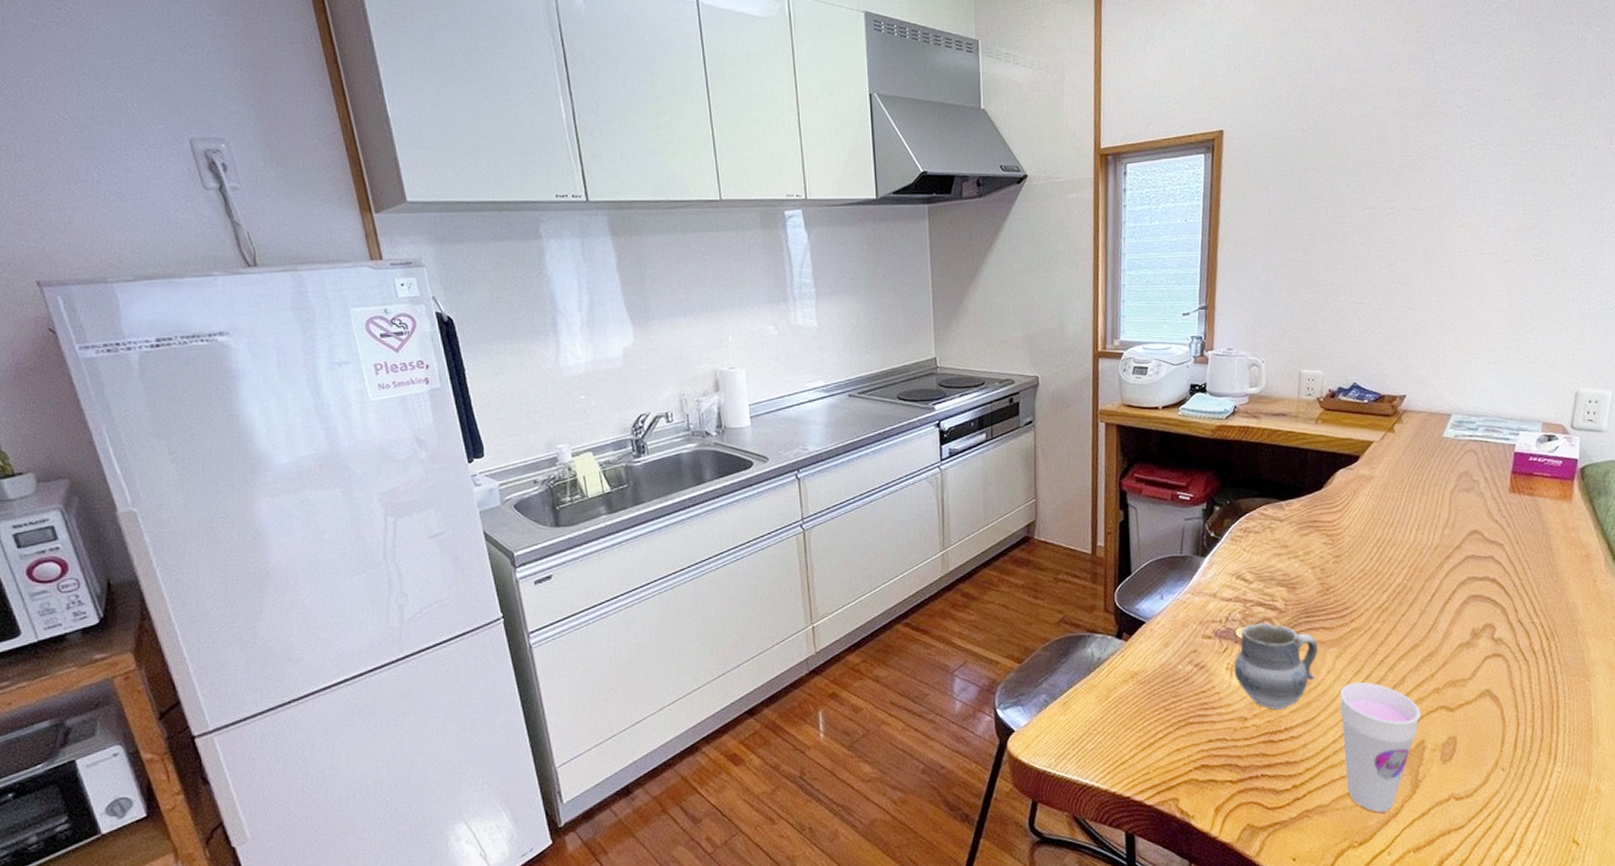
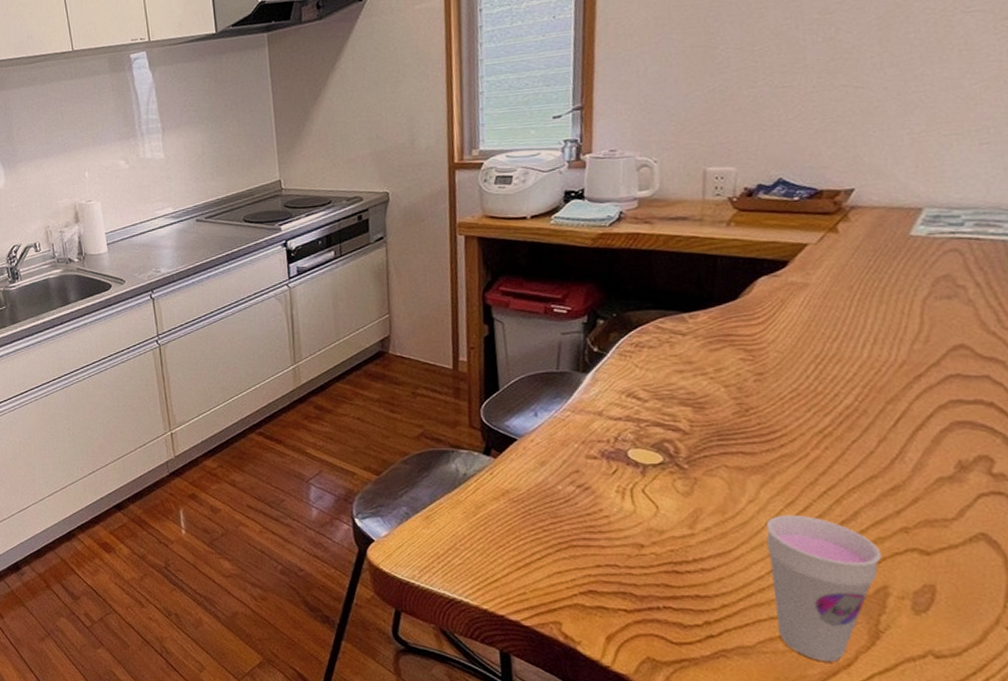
cup: present [1233,622,1319,711] -> none [625,444,736,540]

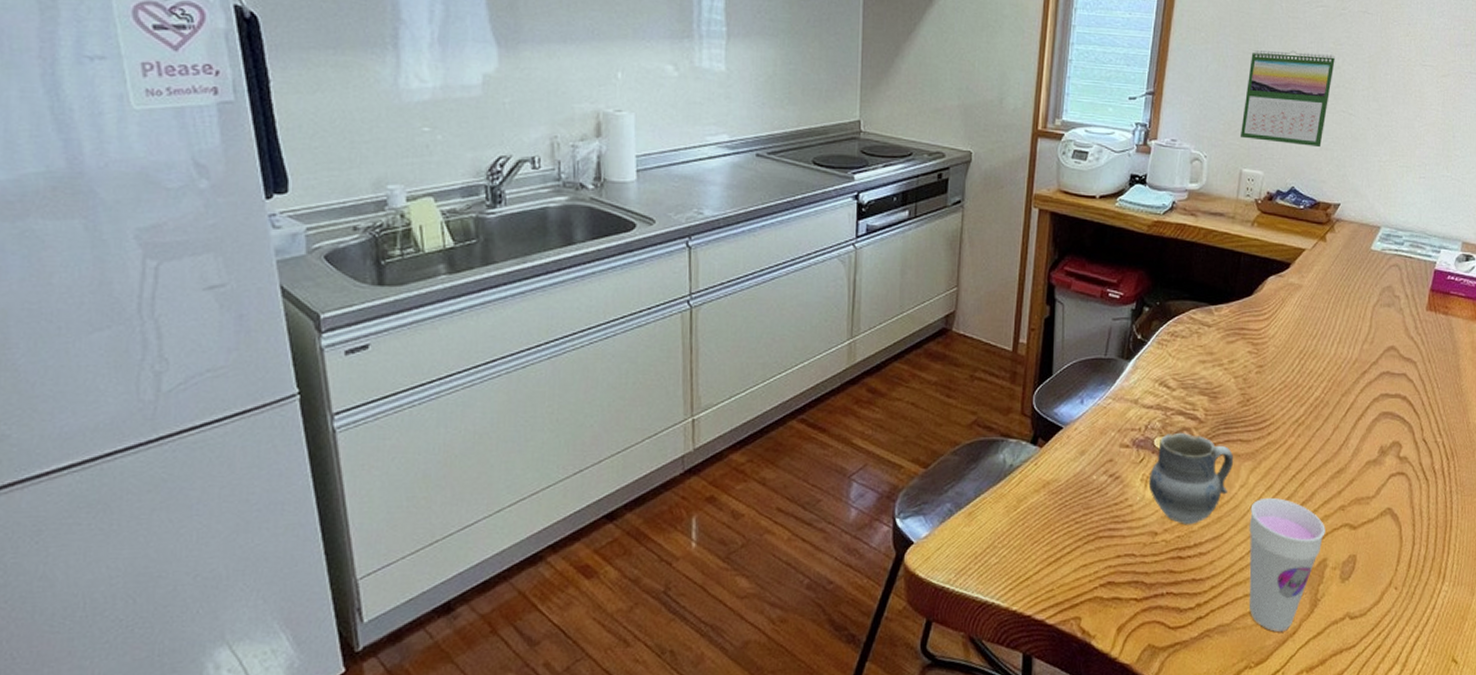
cup: none [625,444,736,540] -> present [1148,432,1234,525]
calendar: none [698,26,825,136] -> present [1241,50,1335,148]

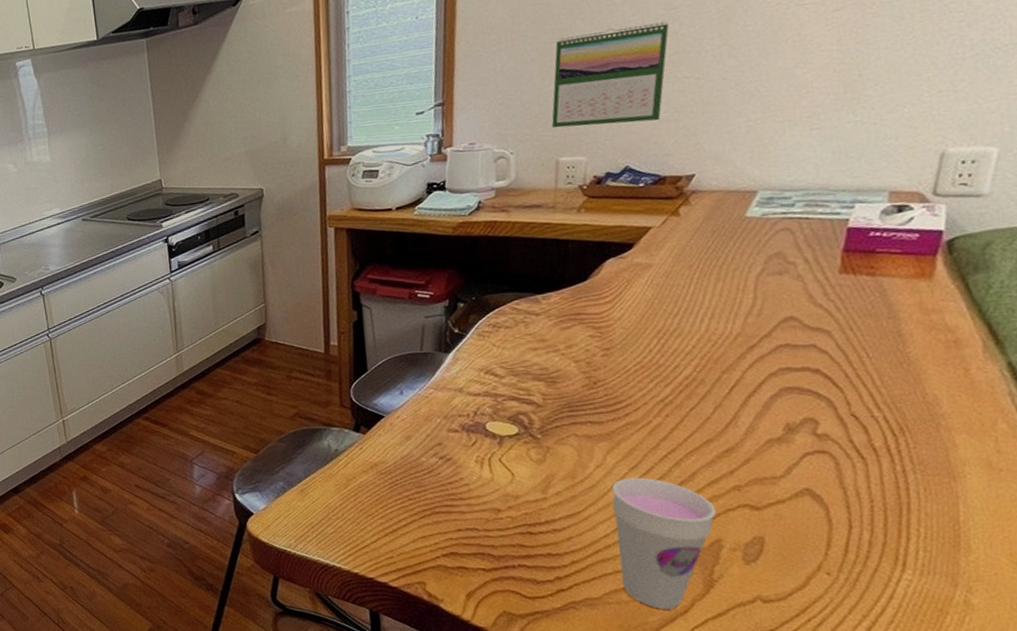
cup: present [1148,432,1234,525] -> none [484,416,585,503]

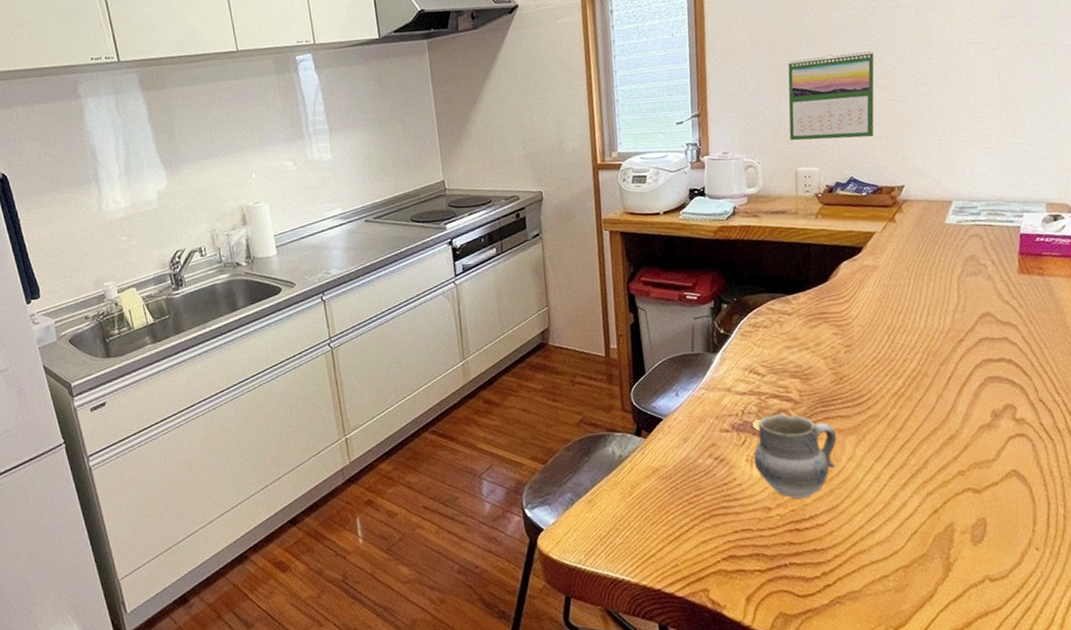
cup: none [484,416,585,503] -> present [753,413,837,500]
cup: present [611,477,716,609] -> none [862,467,947,597]

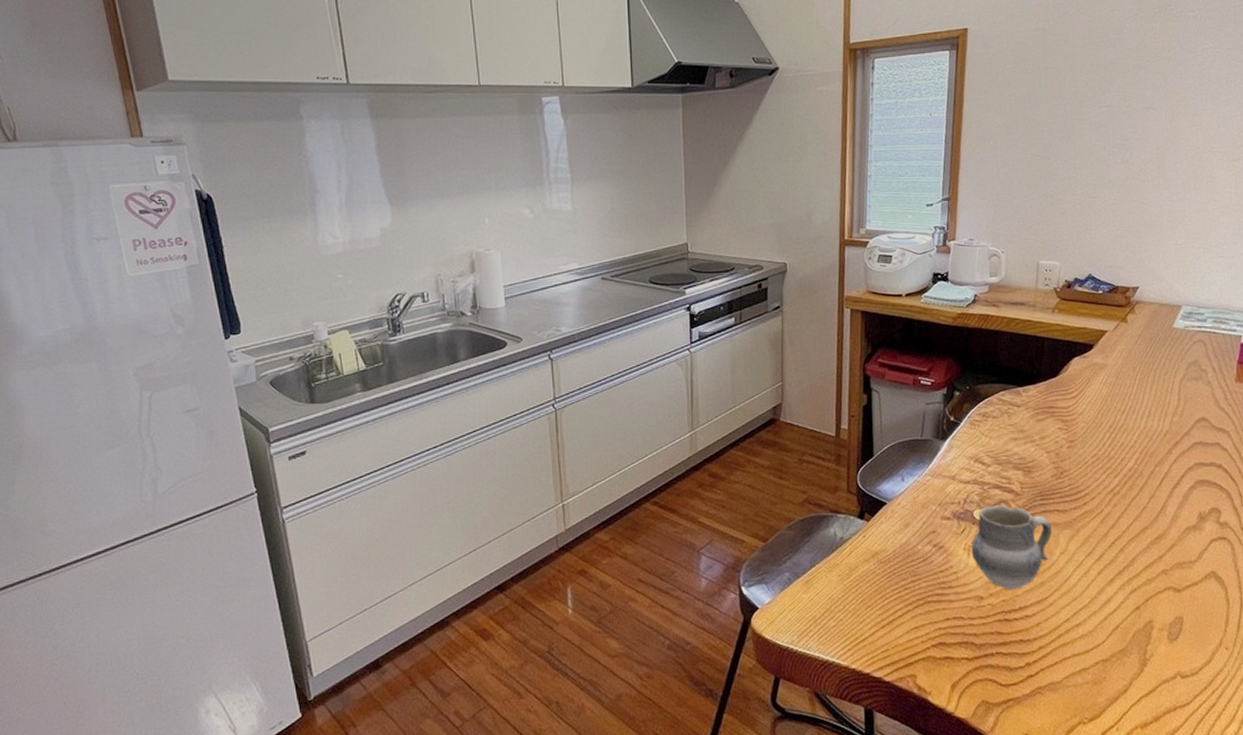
calendar: present [787,50,875,141] -> none [1035,149,1123,236]

